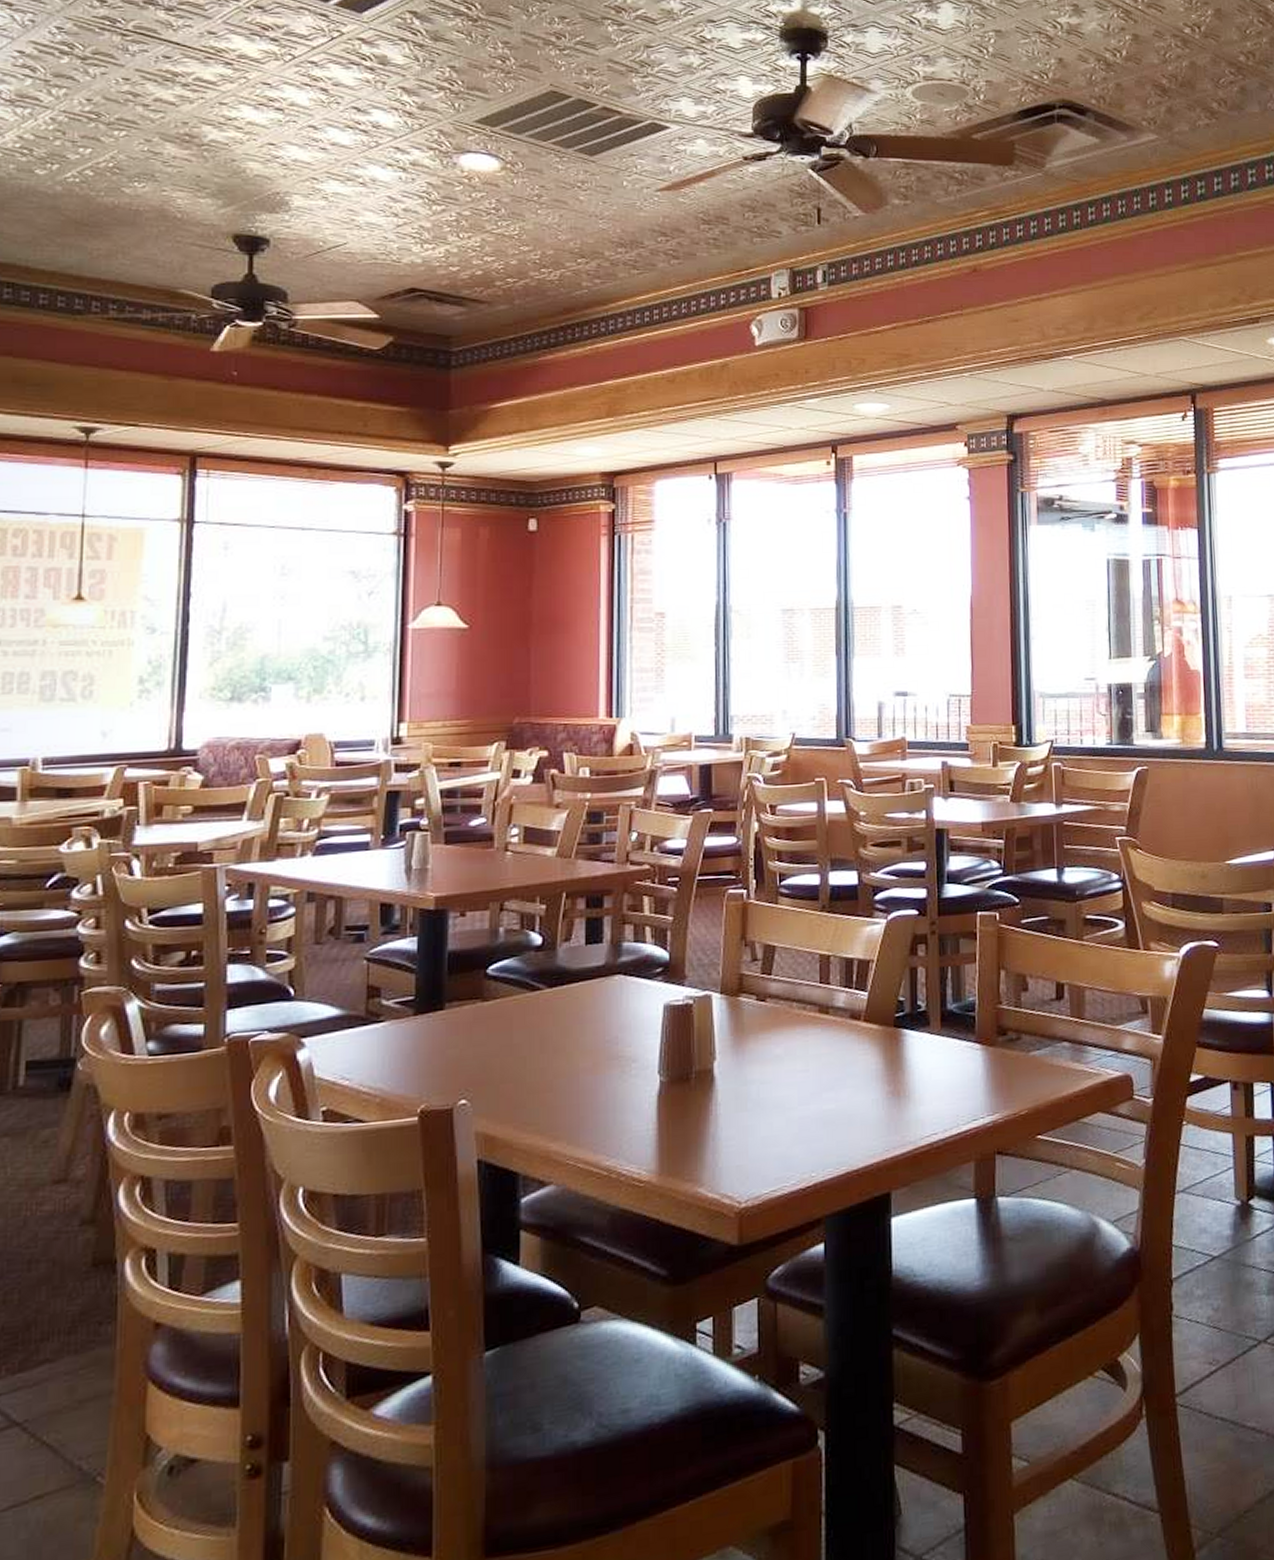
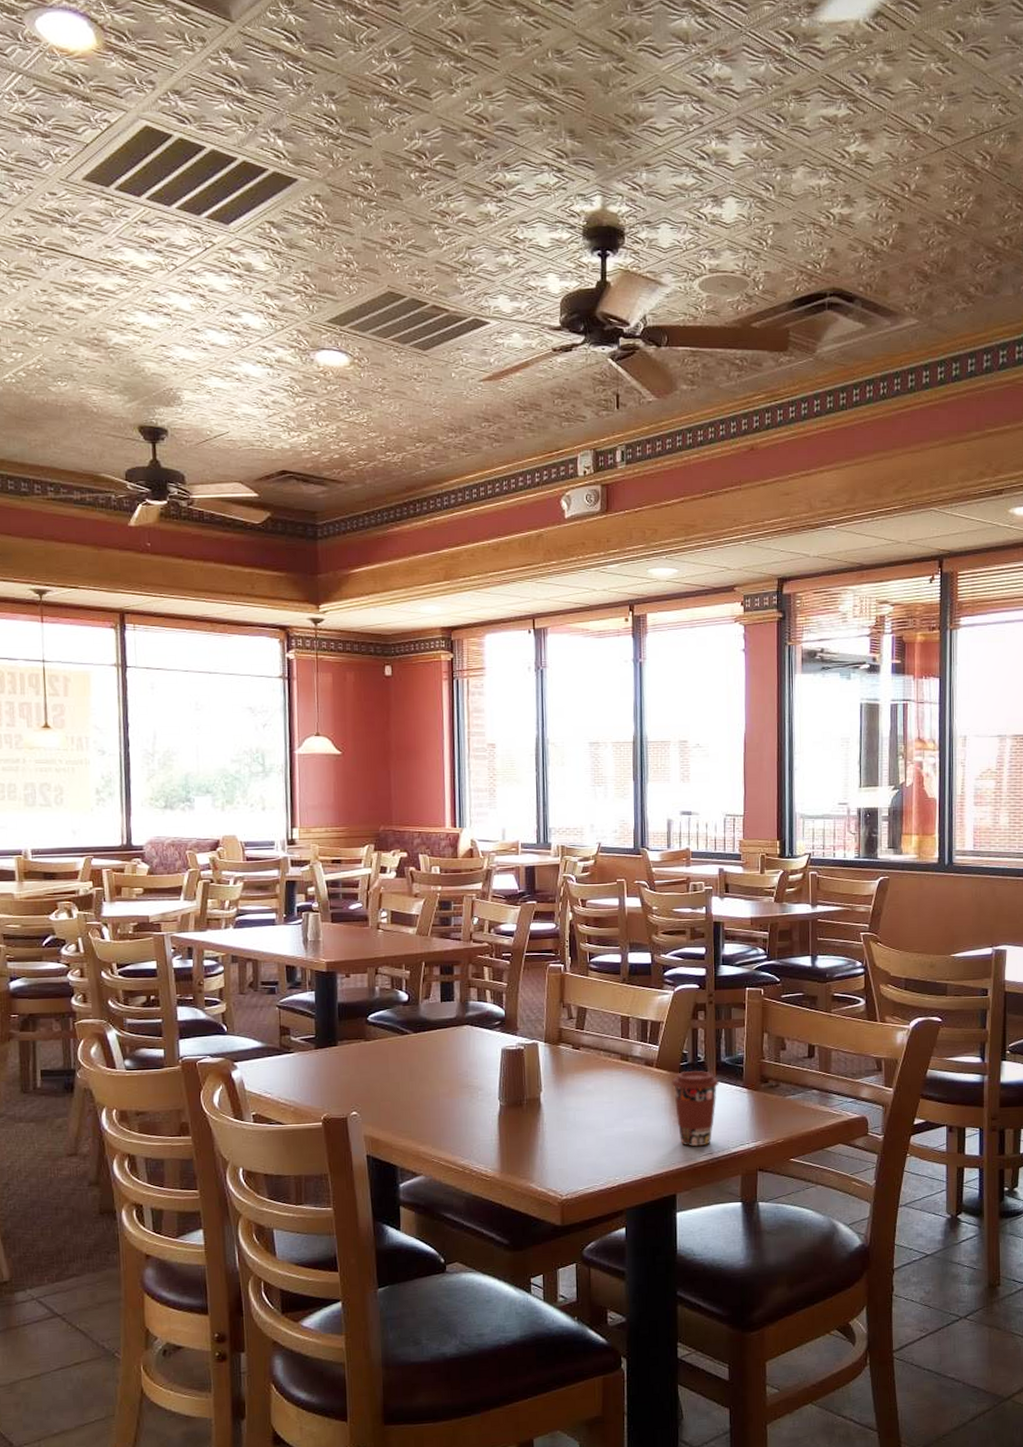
coffee cup: none [884,1023,945,1126] -> present [671,1071,719,1147]

